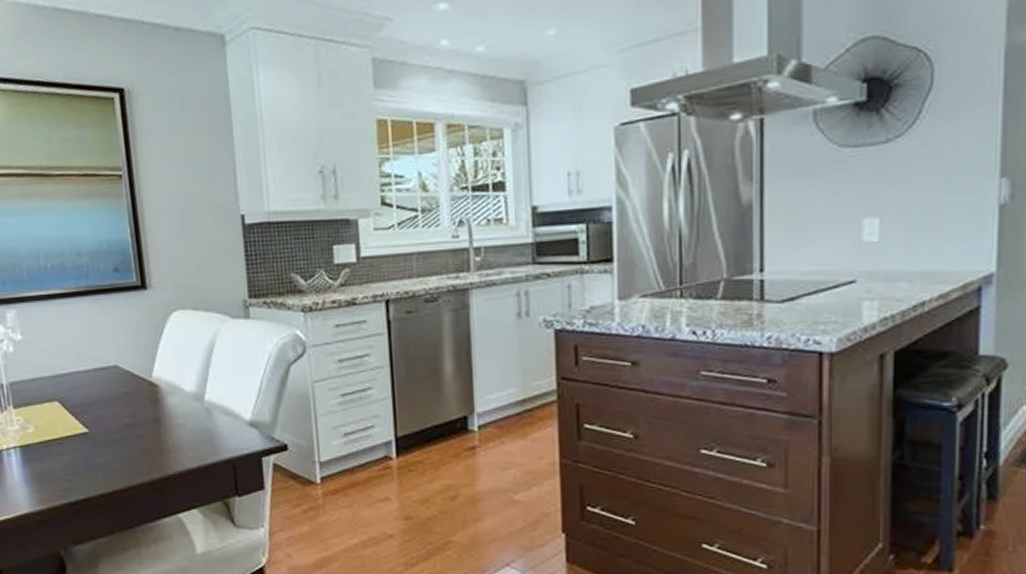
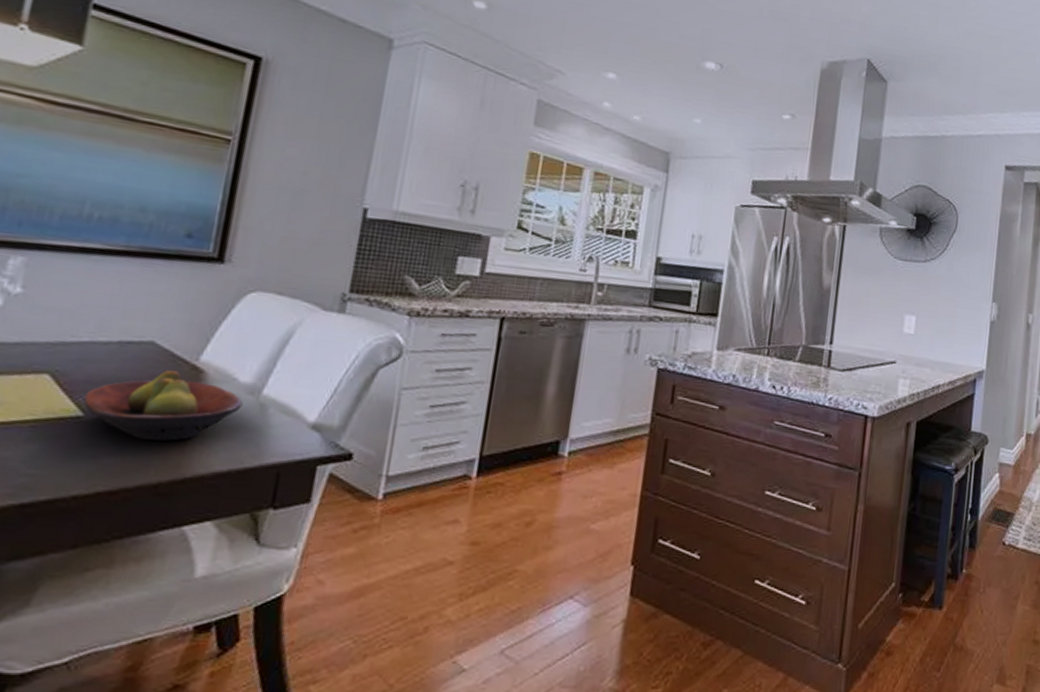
fruit bowl: none [85,388,193,447] -> present [83,370,243,441]

